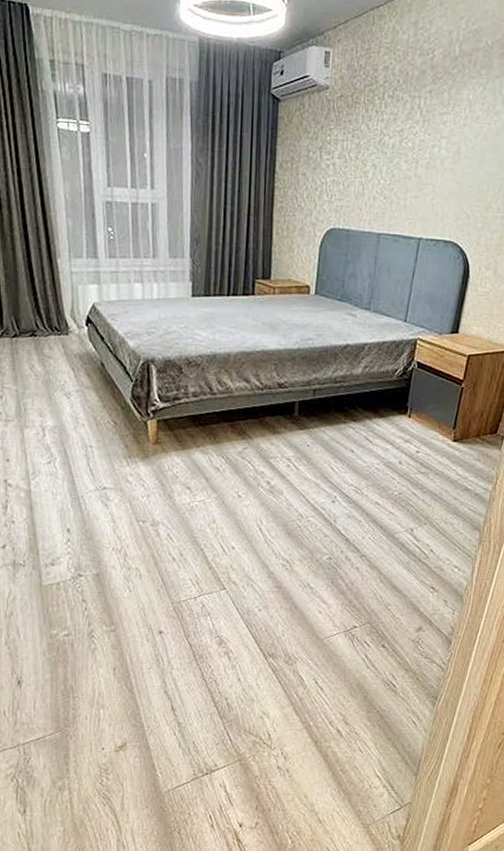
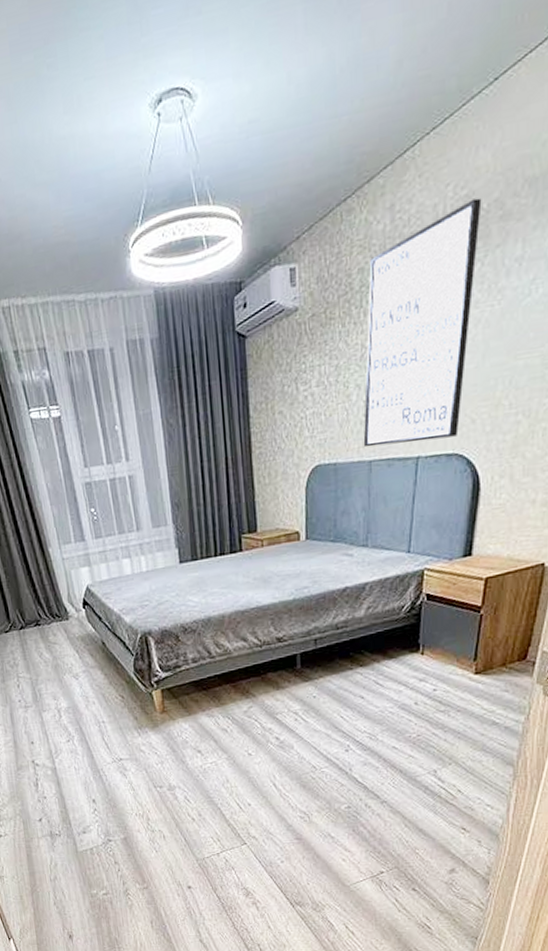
wall art: none [374,35,487,227] -> present [363,198,482,447]

